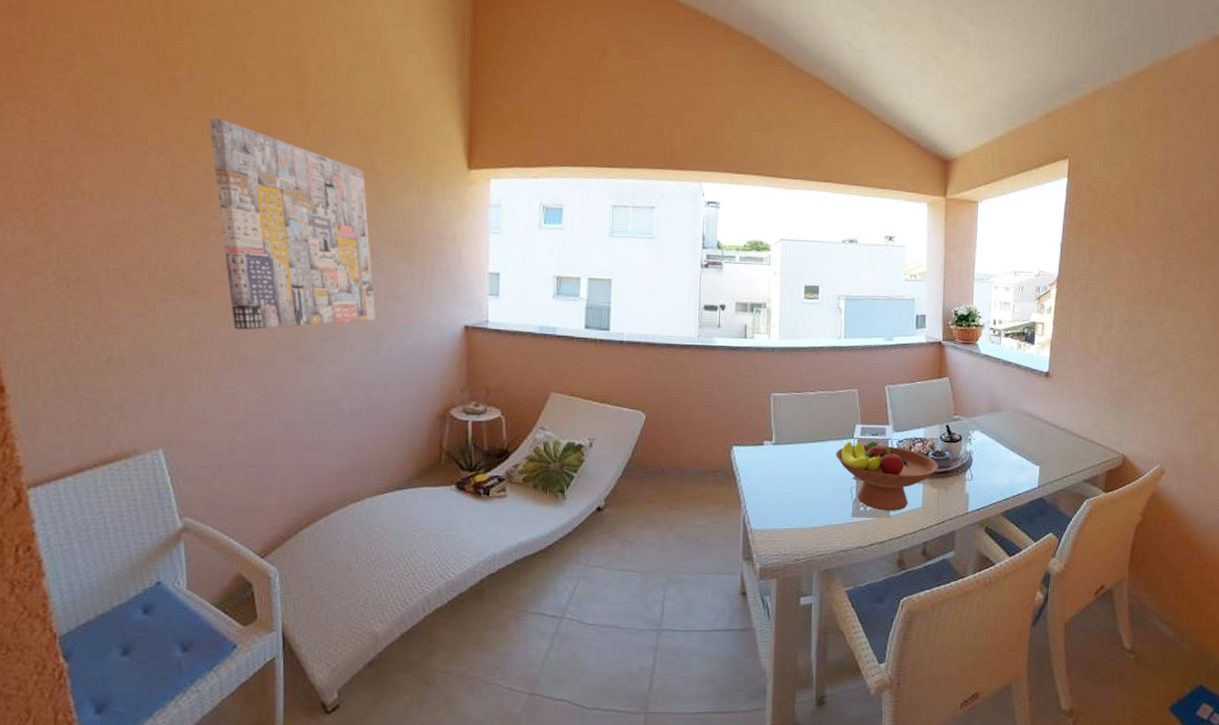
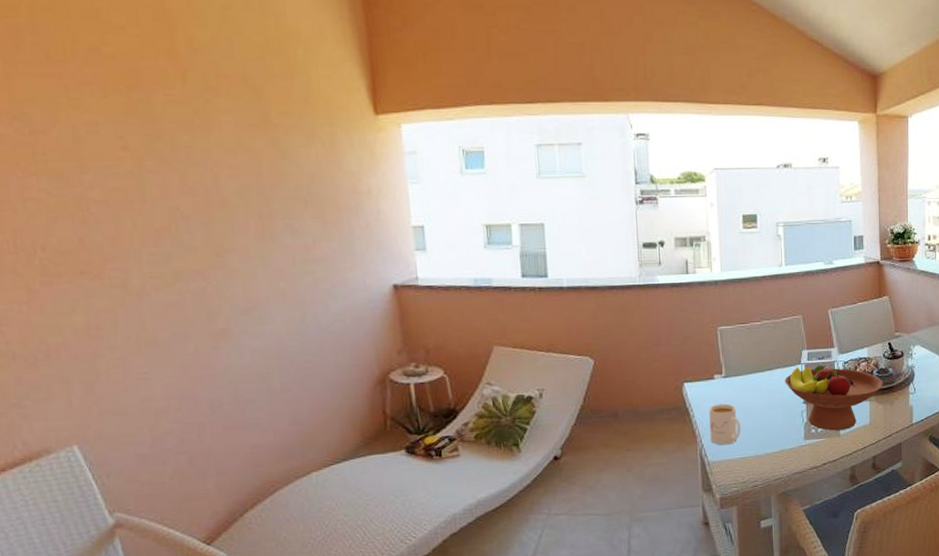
wall art: present [208,118,375,330] -> none [65,72,294,310]
mug: none [755,471,787,514] -> present [709,403,741,446]

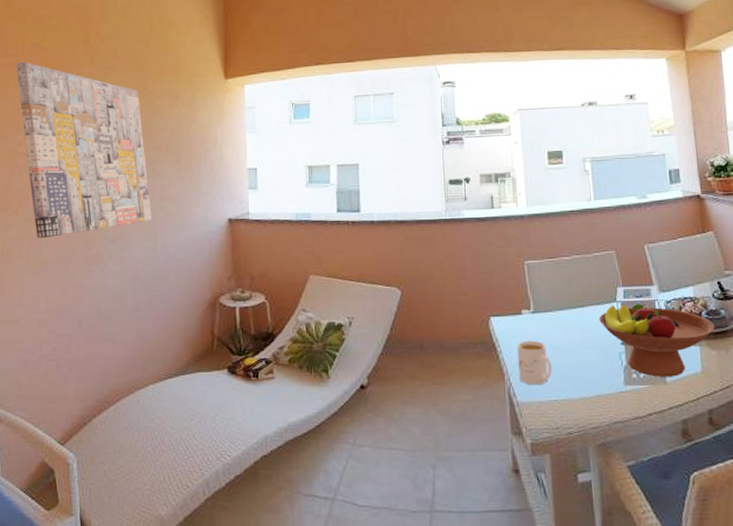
wall art: none [65,72,294,310] -> present [15,61,152,239]

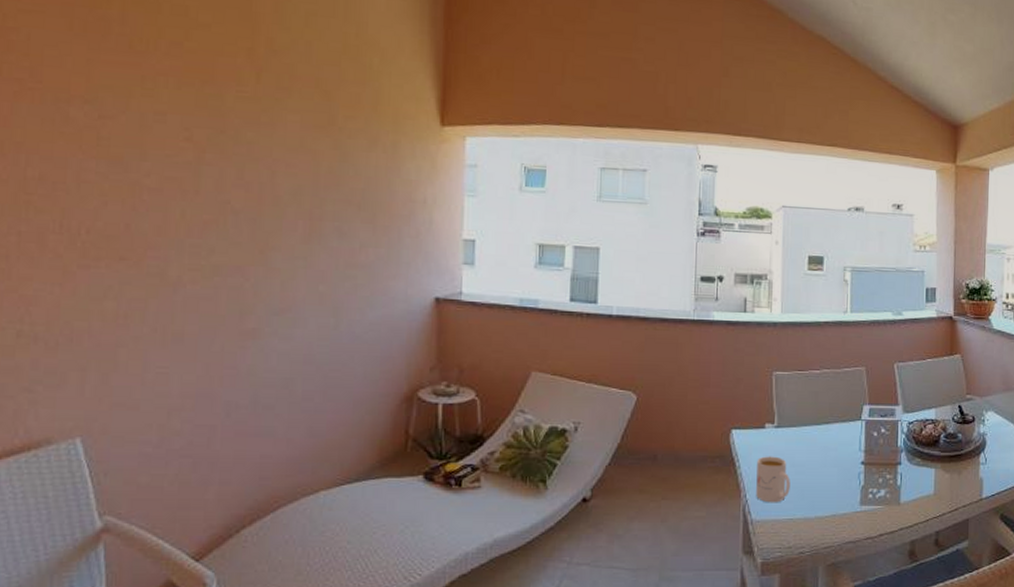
wall art: present [15,61,152,239] -> none [143,64,334,302]
fruit bowl: present [599,303,715,377] -> none [842,422,951,498]

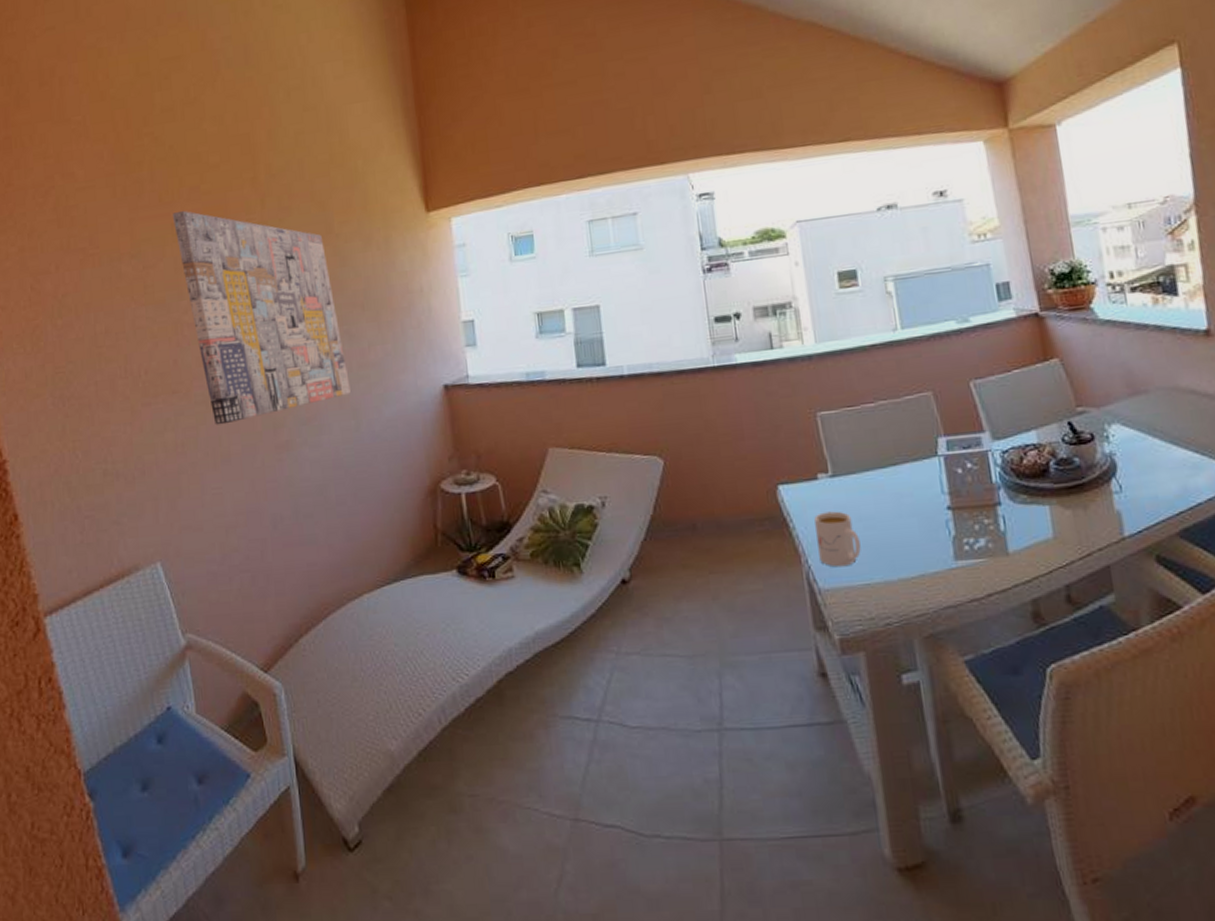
wall art: none [143,64,334,302] -> present [172,210,351,425]

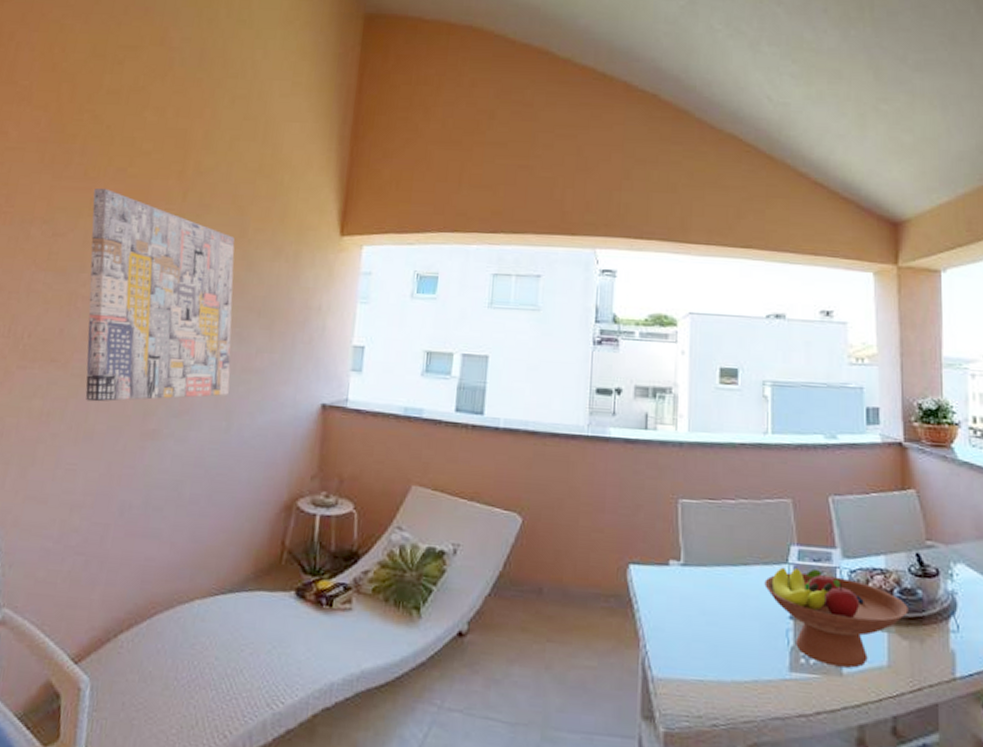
mug: present [814,511,861,568] -> none [658,599,700,659]
fruit bowl: none [916,455,1068,548] -> present [764,567,909,668]

